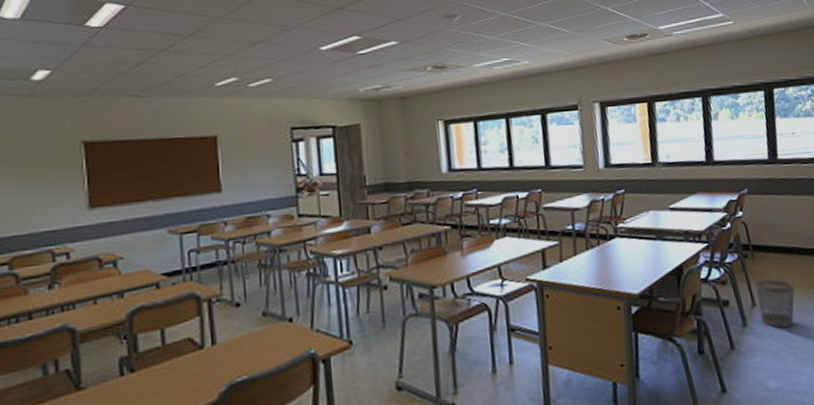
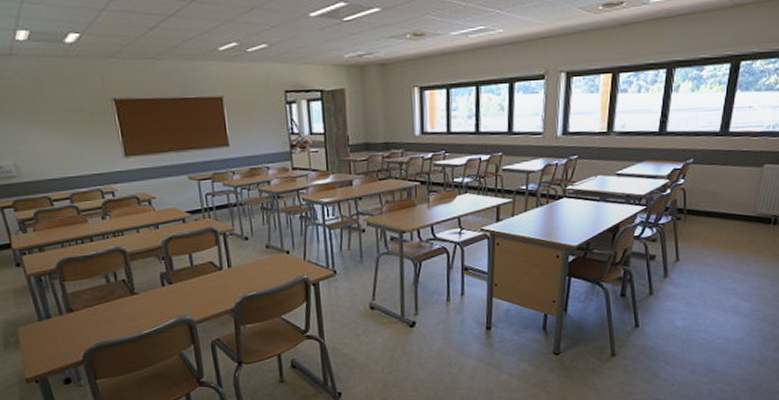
wastebasket: present [755,279,795,328] -> none [681,239,718,280]

